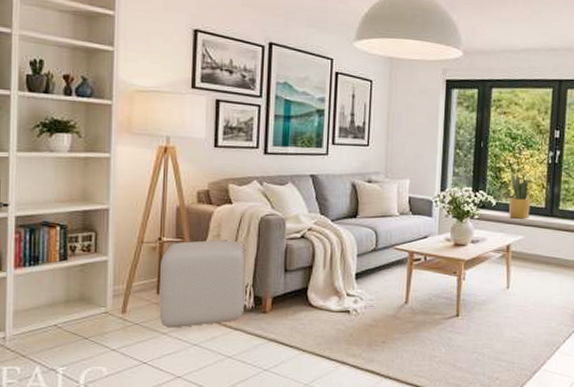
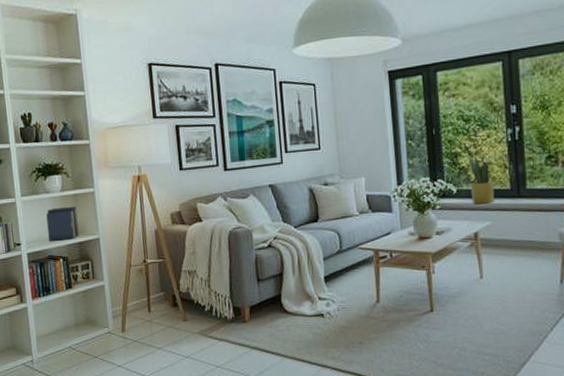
books: none [46,169,86,207] -> present [46,206,79,241]
pouf: present [159,240,246,328] -> none [148,255,226,343]

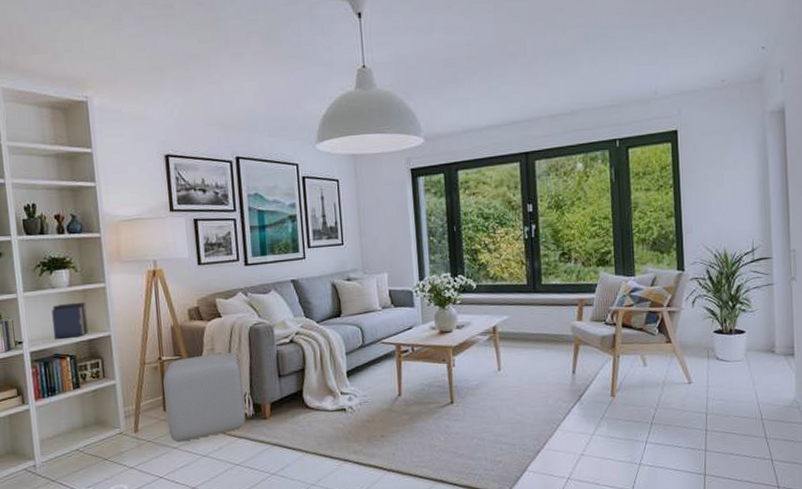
pouf: none [148,255,226,343] -> present [163,352,246,442]
planter: present [468,152,495,205] -> none [487,249,513,299]

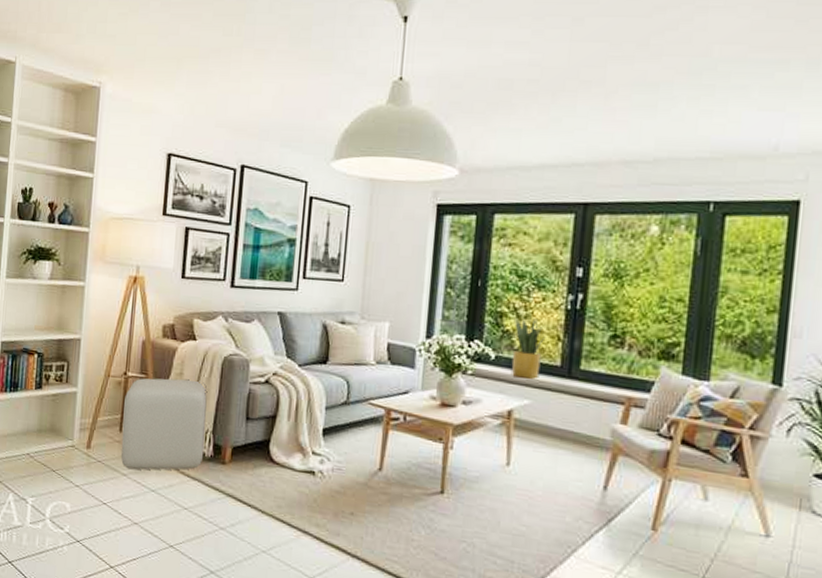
books: present [52,301,89,339] -> none [27,297,62,335]
planter: none [487,249,513,299] -> present [511,317,546,379]

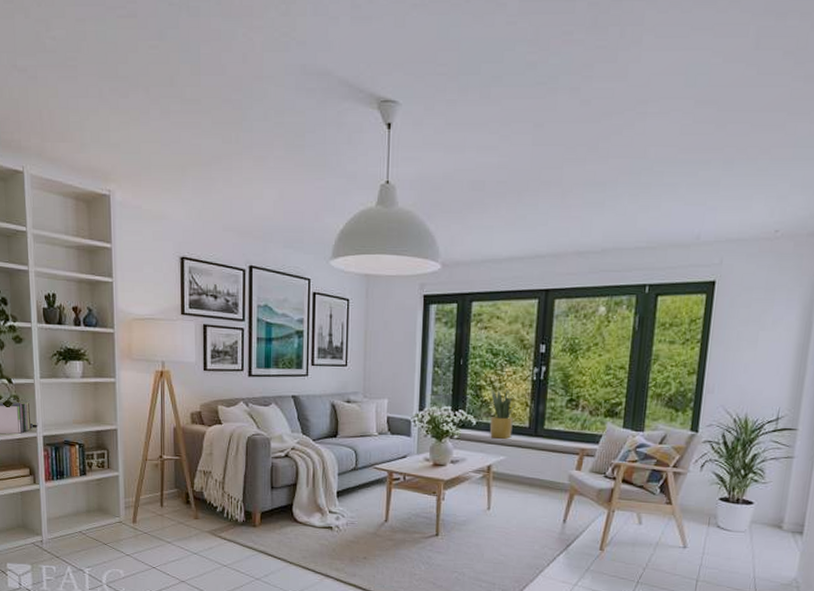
pouf: present [120,378,207,470] -> none [163,458,237,538]

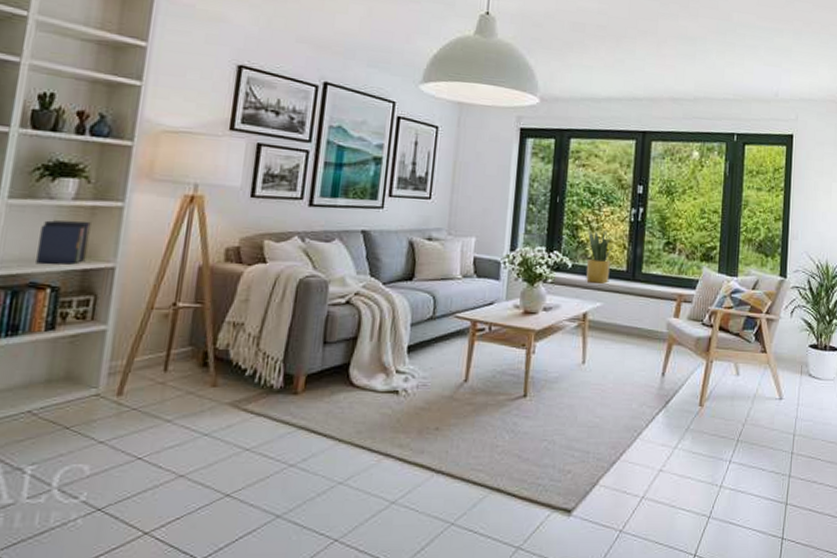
books: none [65,393,97,427] -> present [36,220,91,265]

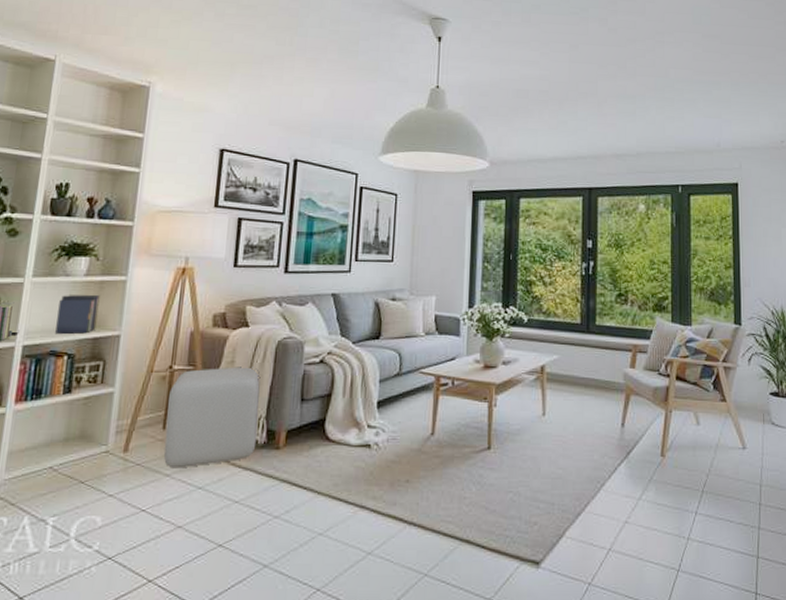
pouf: none [164,305,278,414] -> present [163,367,260,469]
planter: present [586,229,614,284] -> none [541,283,567,336]

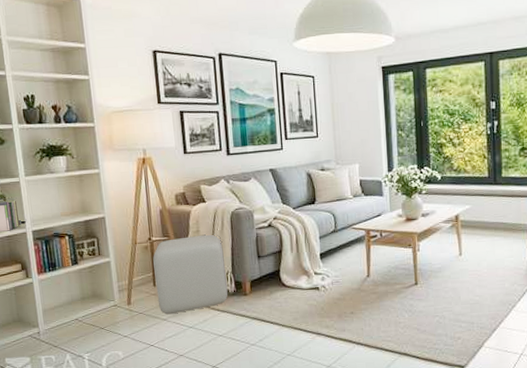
books: present [55,294,100,334] -> none [51,186,85,219]

